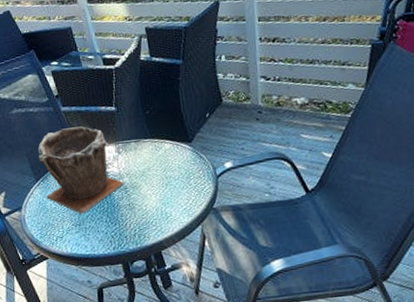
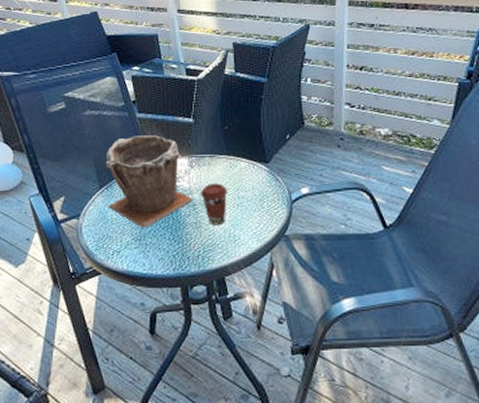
coffee cup: none [130,166,157,206] -> present [200,183,228,226]

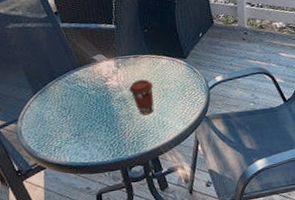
plant pot: present [105,135,193,228] -> none [35,42,123,125]

